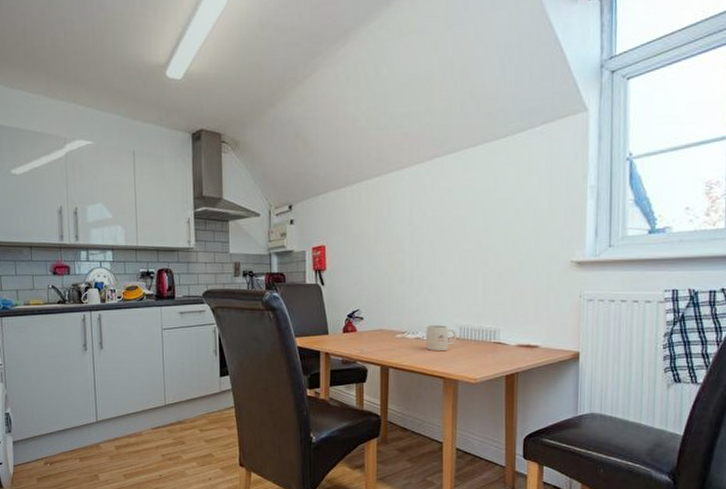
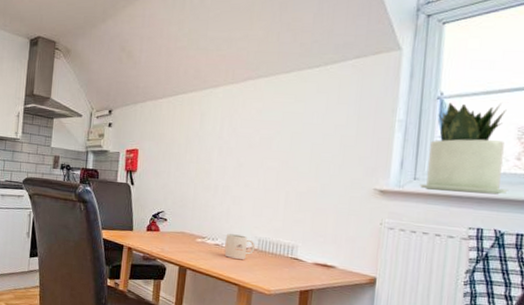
planter: none [614,158,699,257] -> present [419,103,508,195]

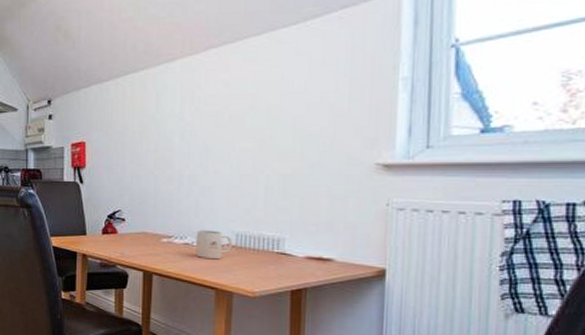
planter: present [419,103,508,195] -> none [434,43,552,160]

